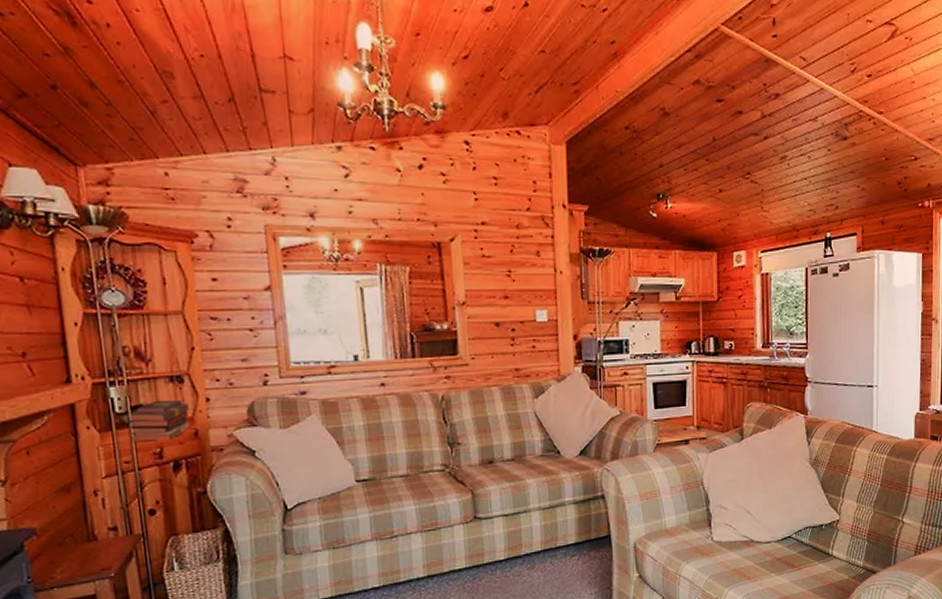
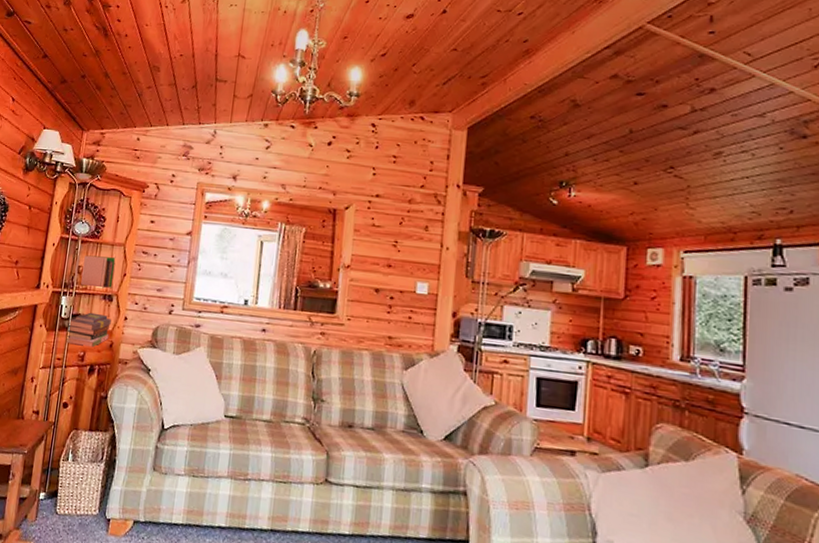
books: none [128,330,179,370] -> present [81,255,116,288]

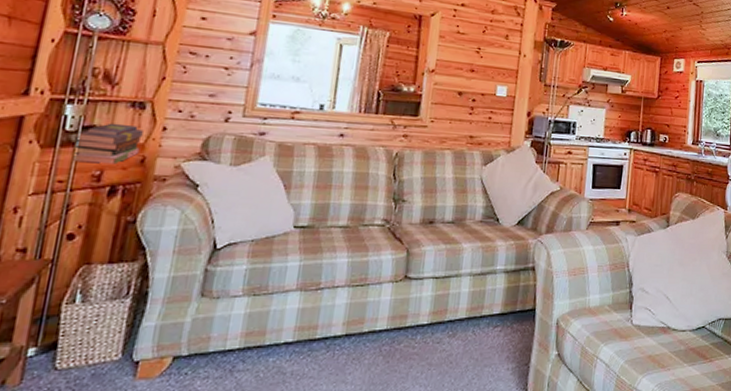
books: present [81,255,116,288] -> none [96,54,151,94]

